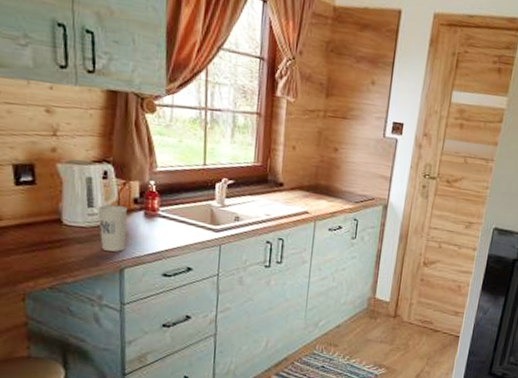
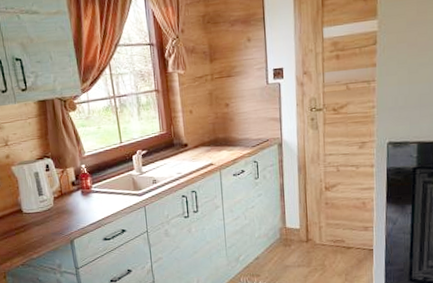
cup: present [98,204,127,252] -> none [46,190,71,228]

